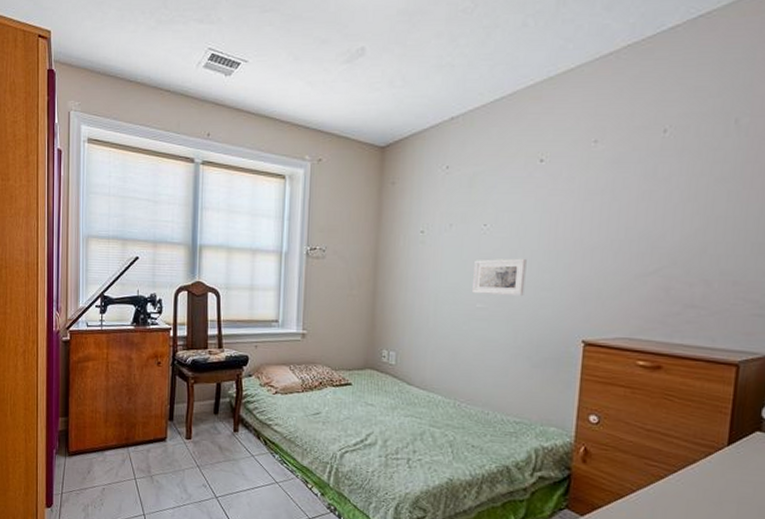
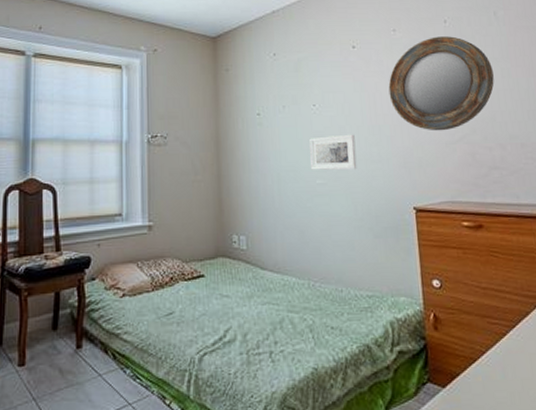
home mirror: none [575,149,717,261] -> present [388,36,494,131]

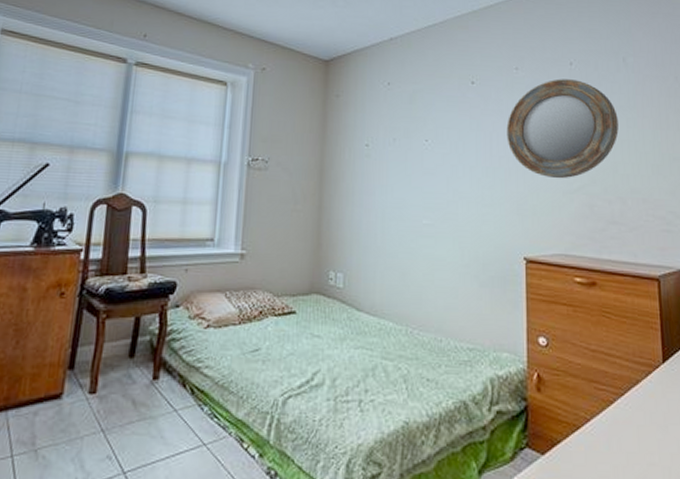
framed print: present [309,134,357,170] -> none [418,174,467,213]

